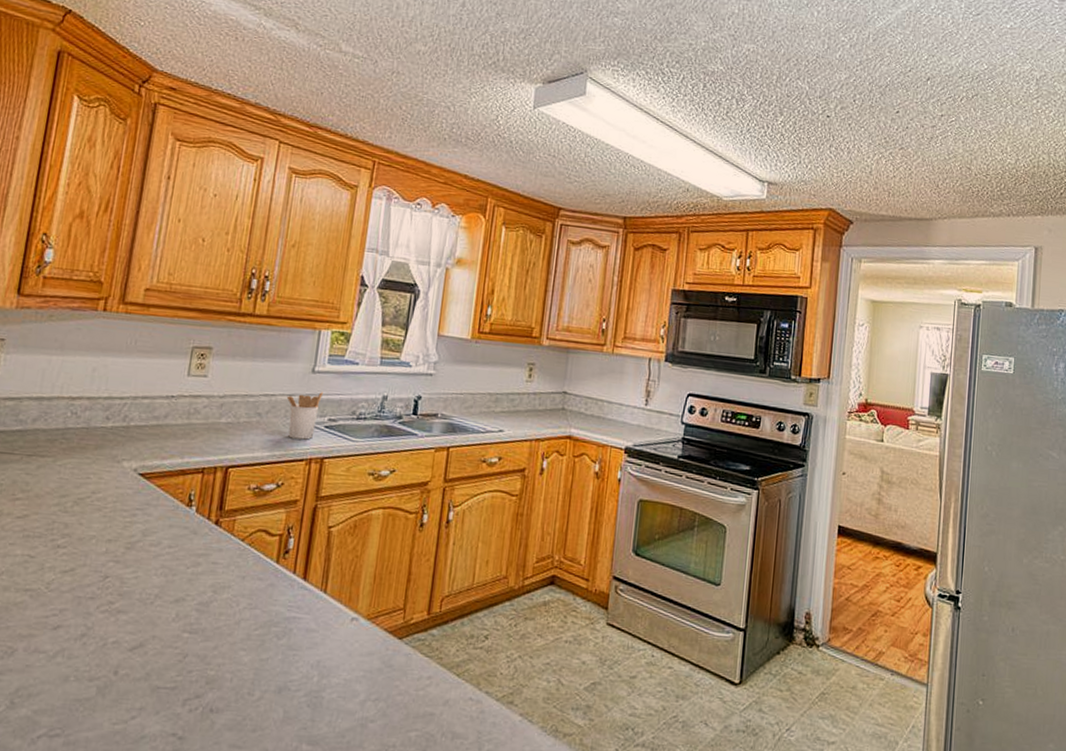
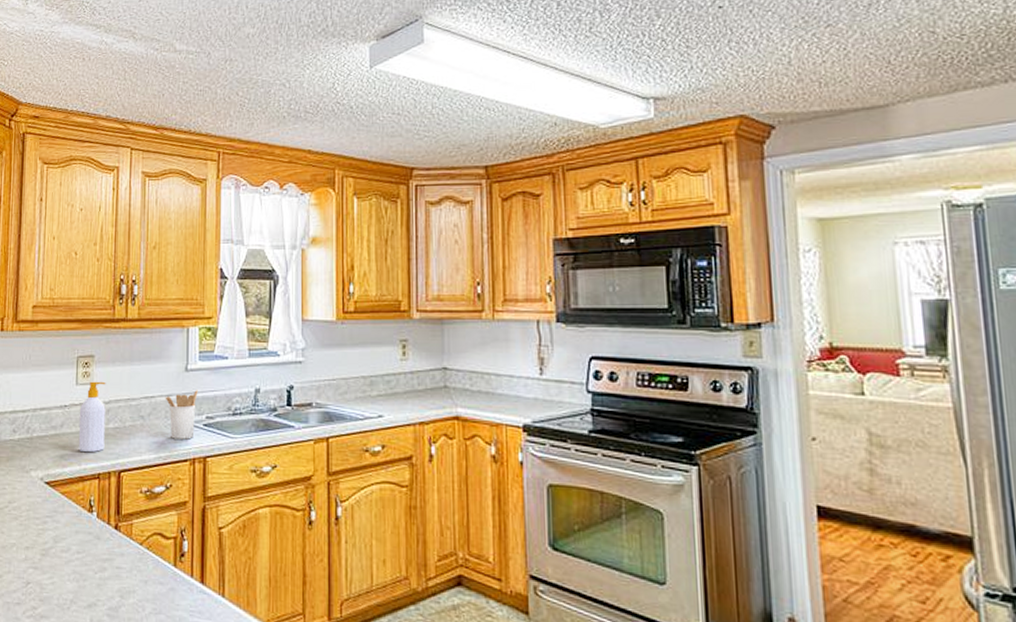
soap bottle: none [182,373,223,446] -> present [78,381,106,453]

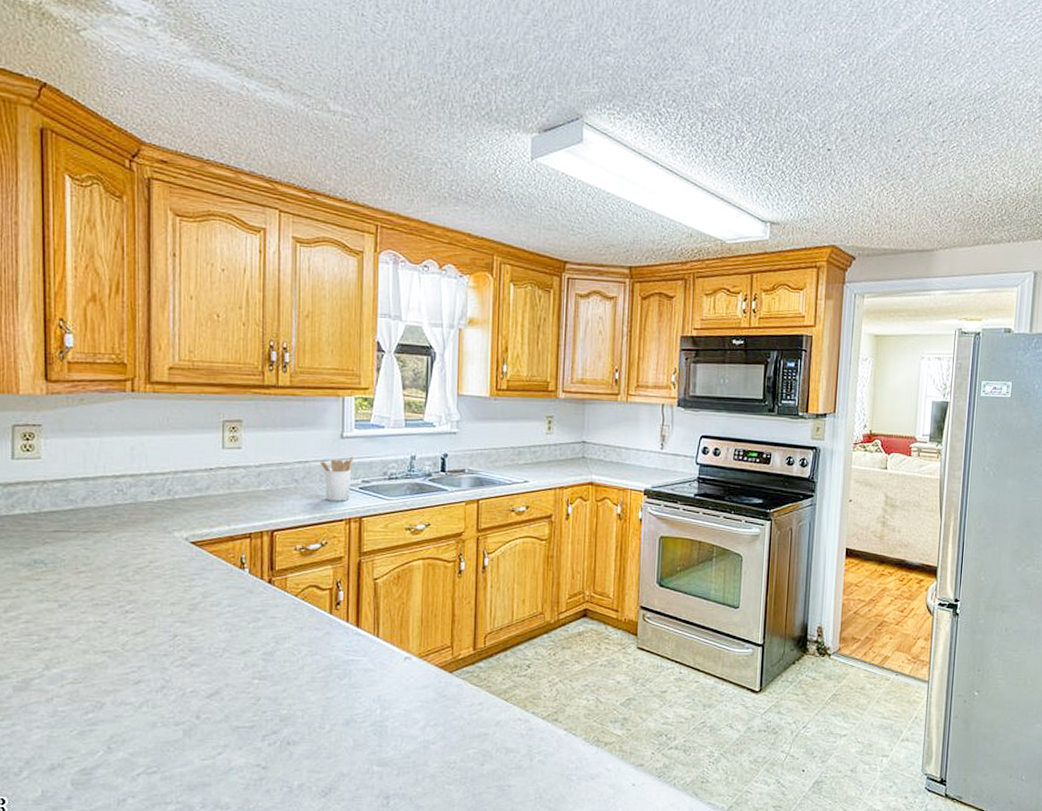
soap bottle: present [78,381,106,453] -> none [227,445,256,514]

